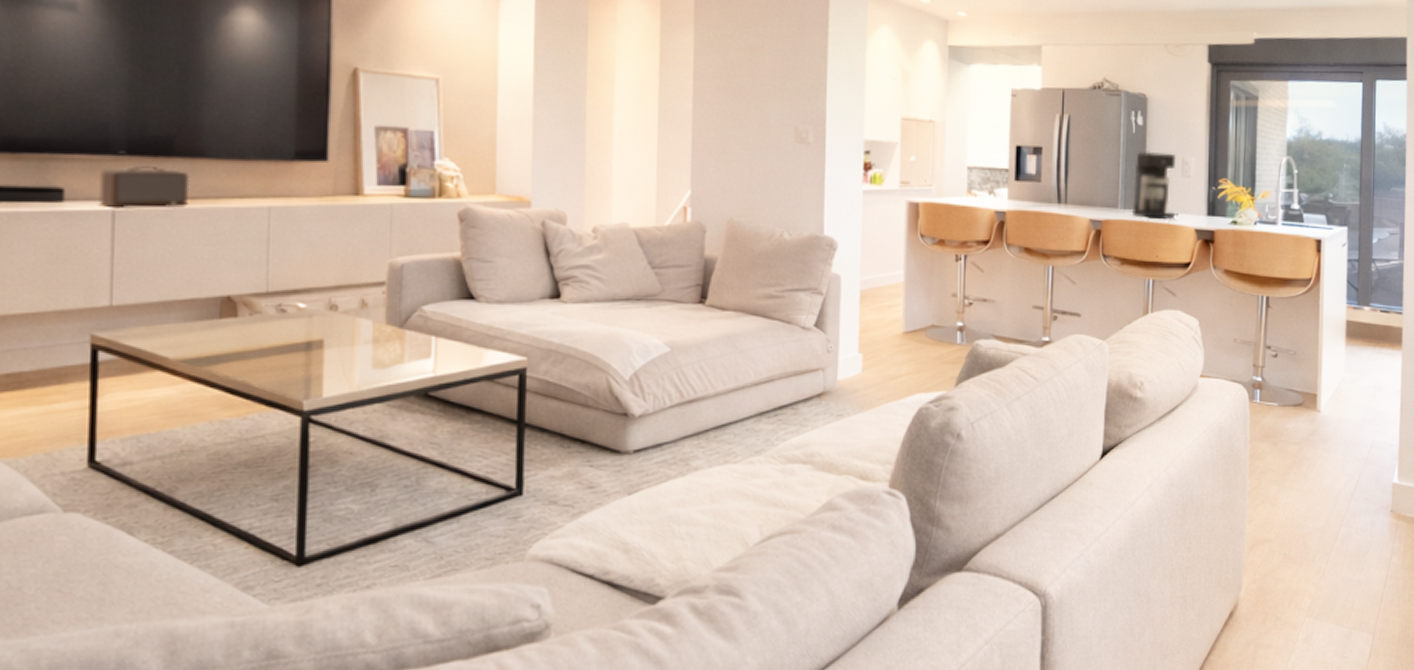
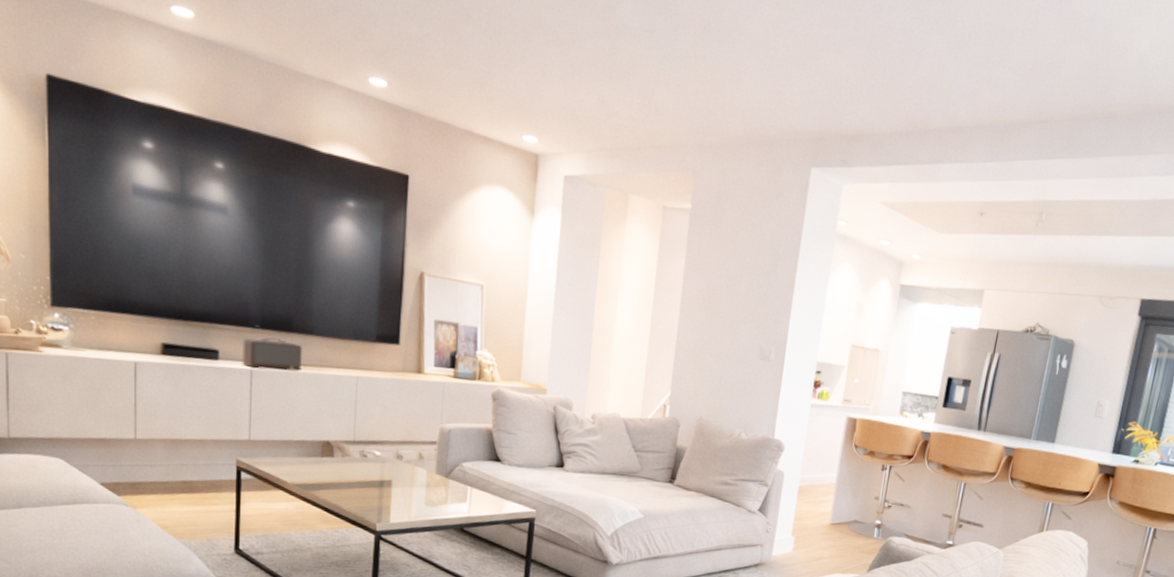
coffee maker: present [1131,151,1175,220] -> none [1042,391,1092,454]

